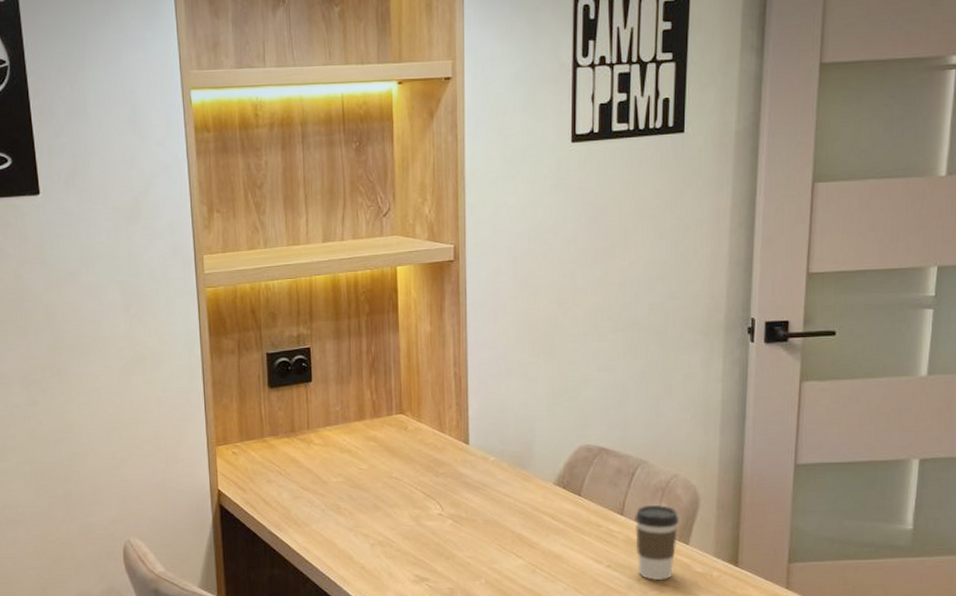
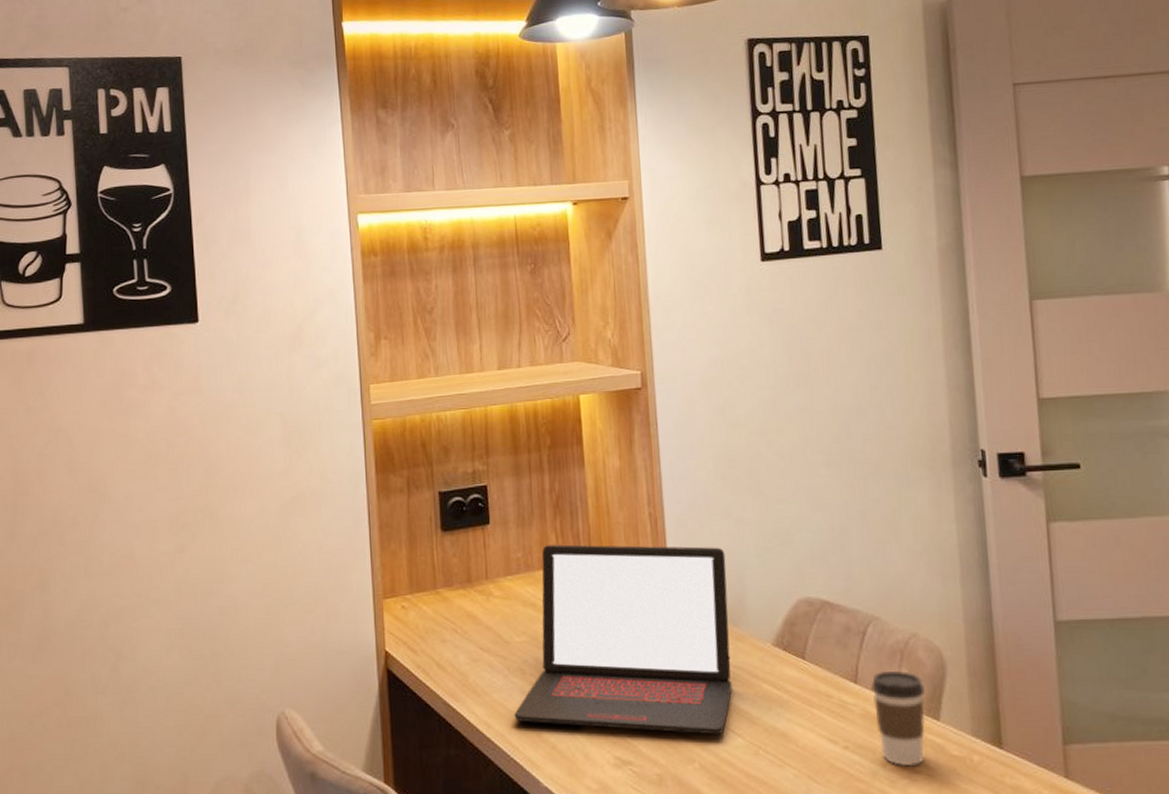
laptop: none [329,399,519,557] -> present [514,544,733,735]

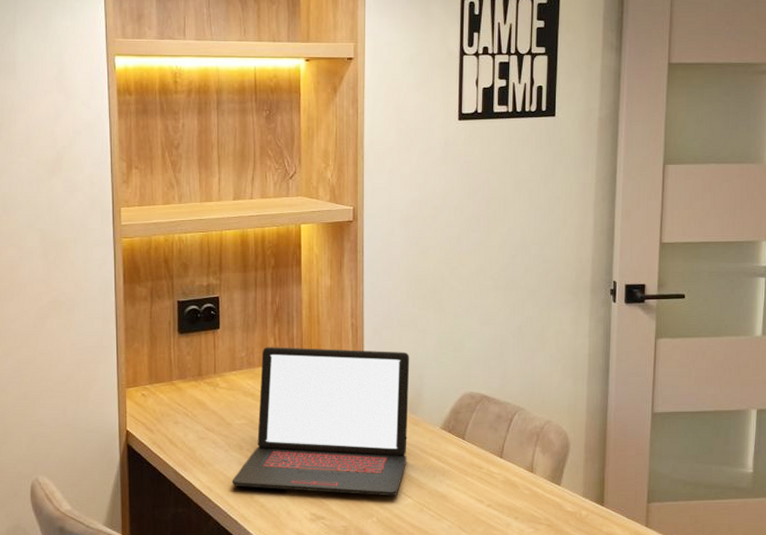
coffee cup: present [871,670,926,767] -> none [512,448,552,519]

